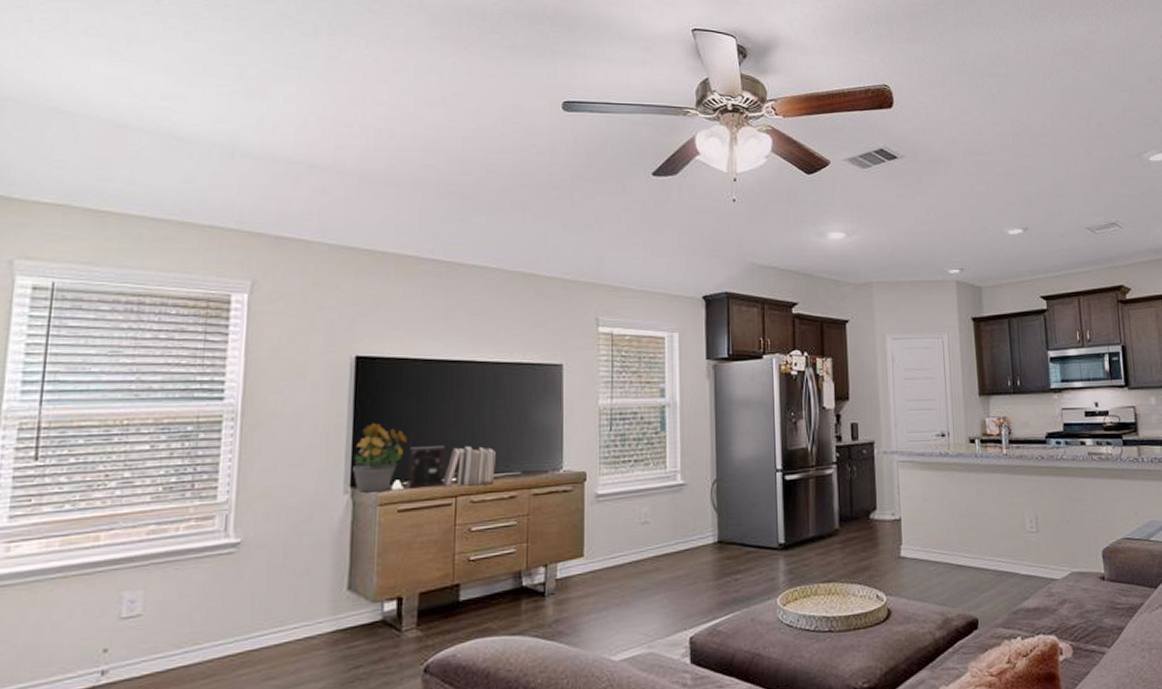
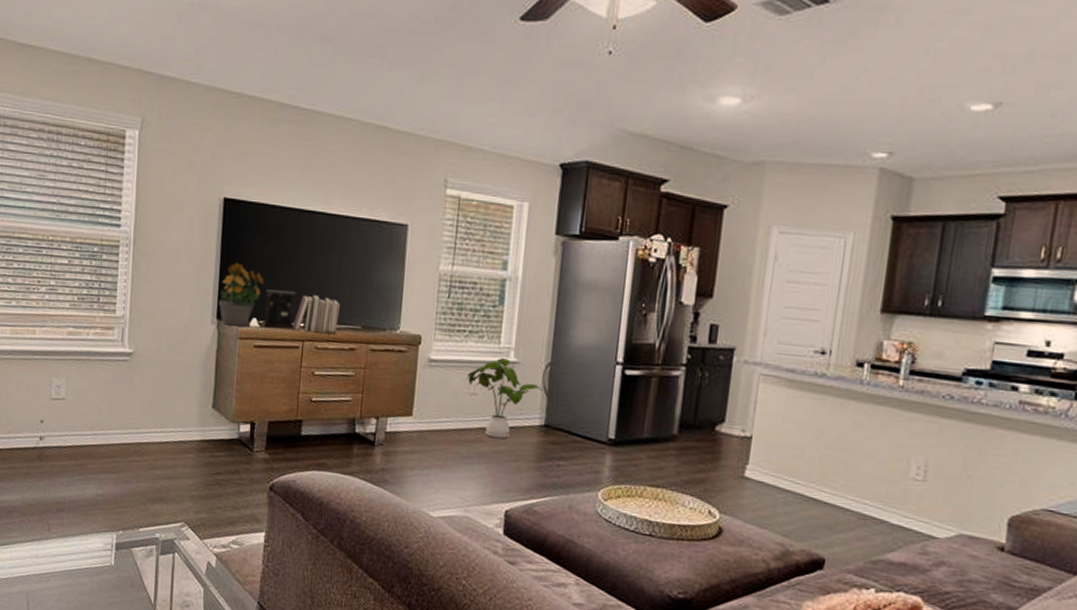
house plant: none [636,482,712,565] -> present [466,358,543,439]

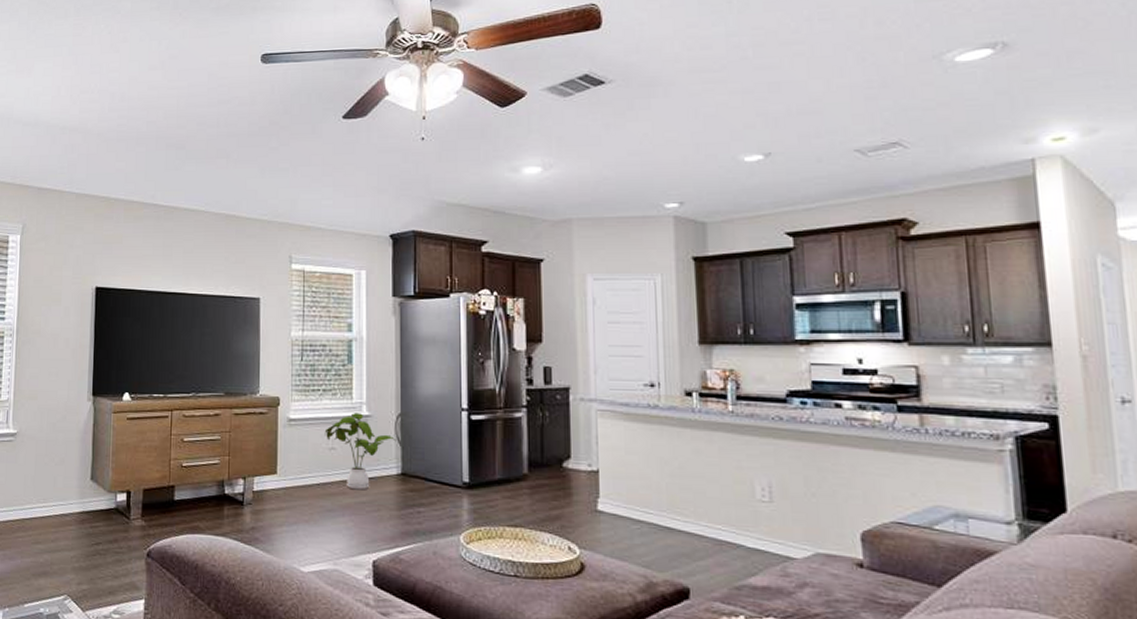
flowerpot: present [219,263,264,327] -> none [94,344,134,401]
picture frame: present [263,289,296,329] -> none [135,366,163,401]
books: present [293,294,340,335] -> none [162,366,203,403]

